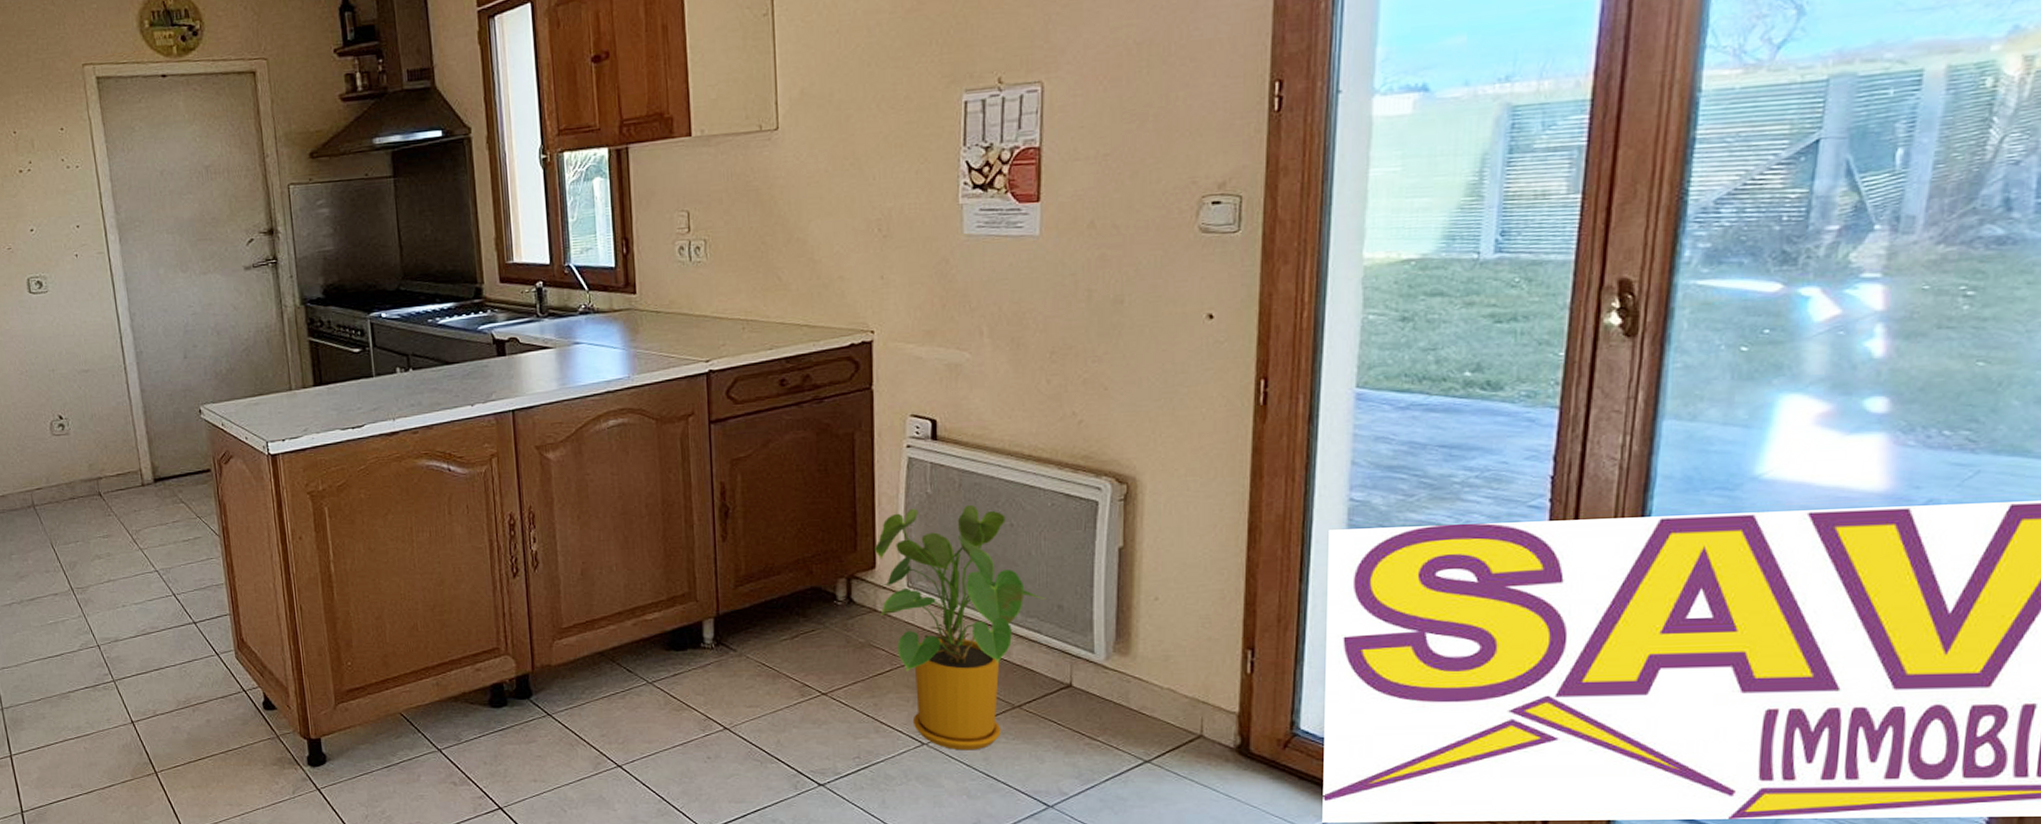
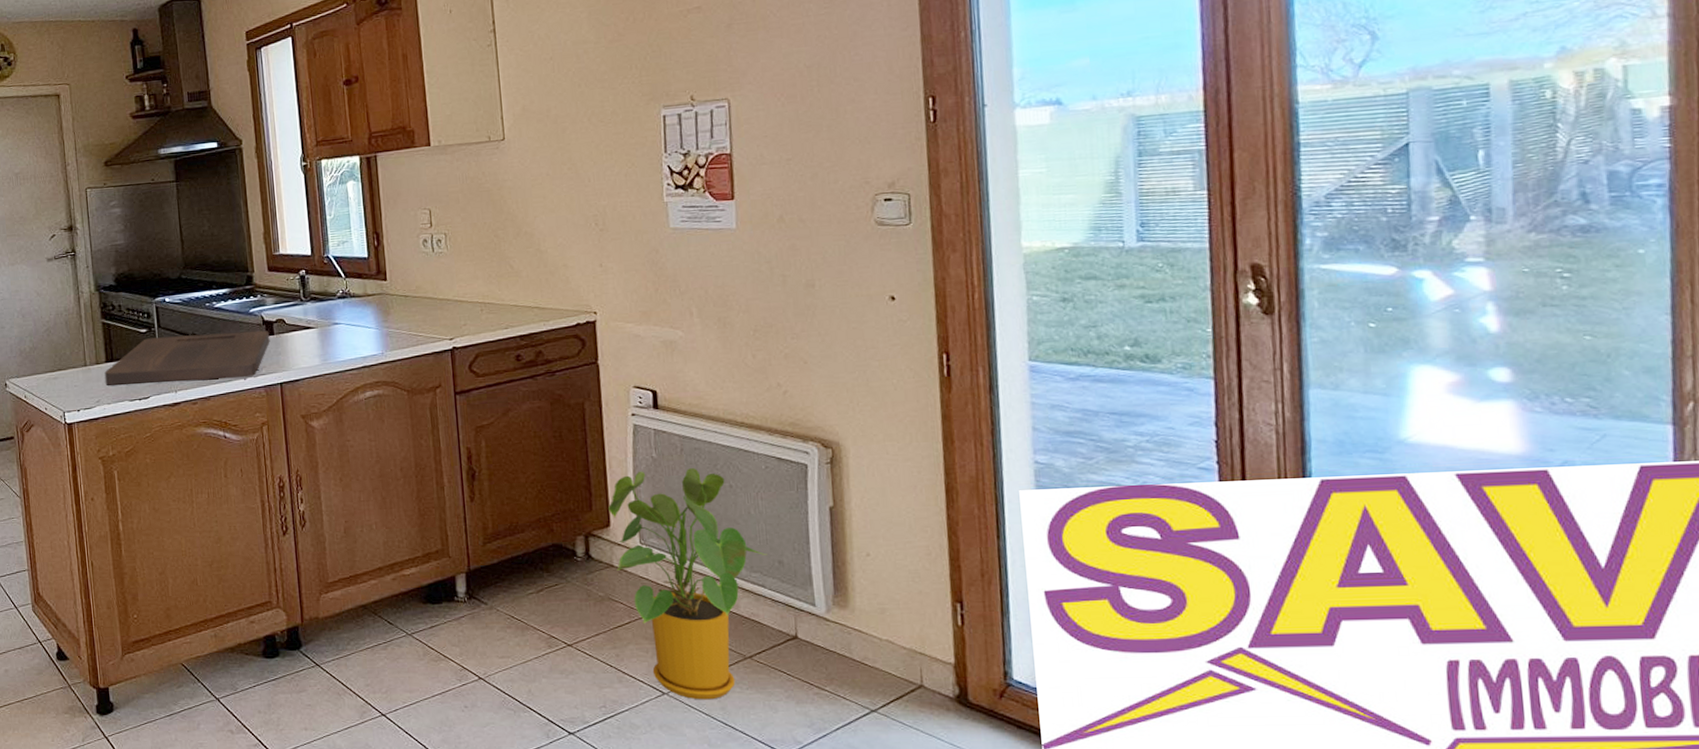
cutting board: none [312,350,501,412] -> present [104,330,270,386]

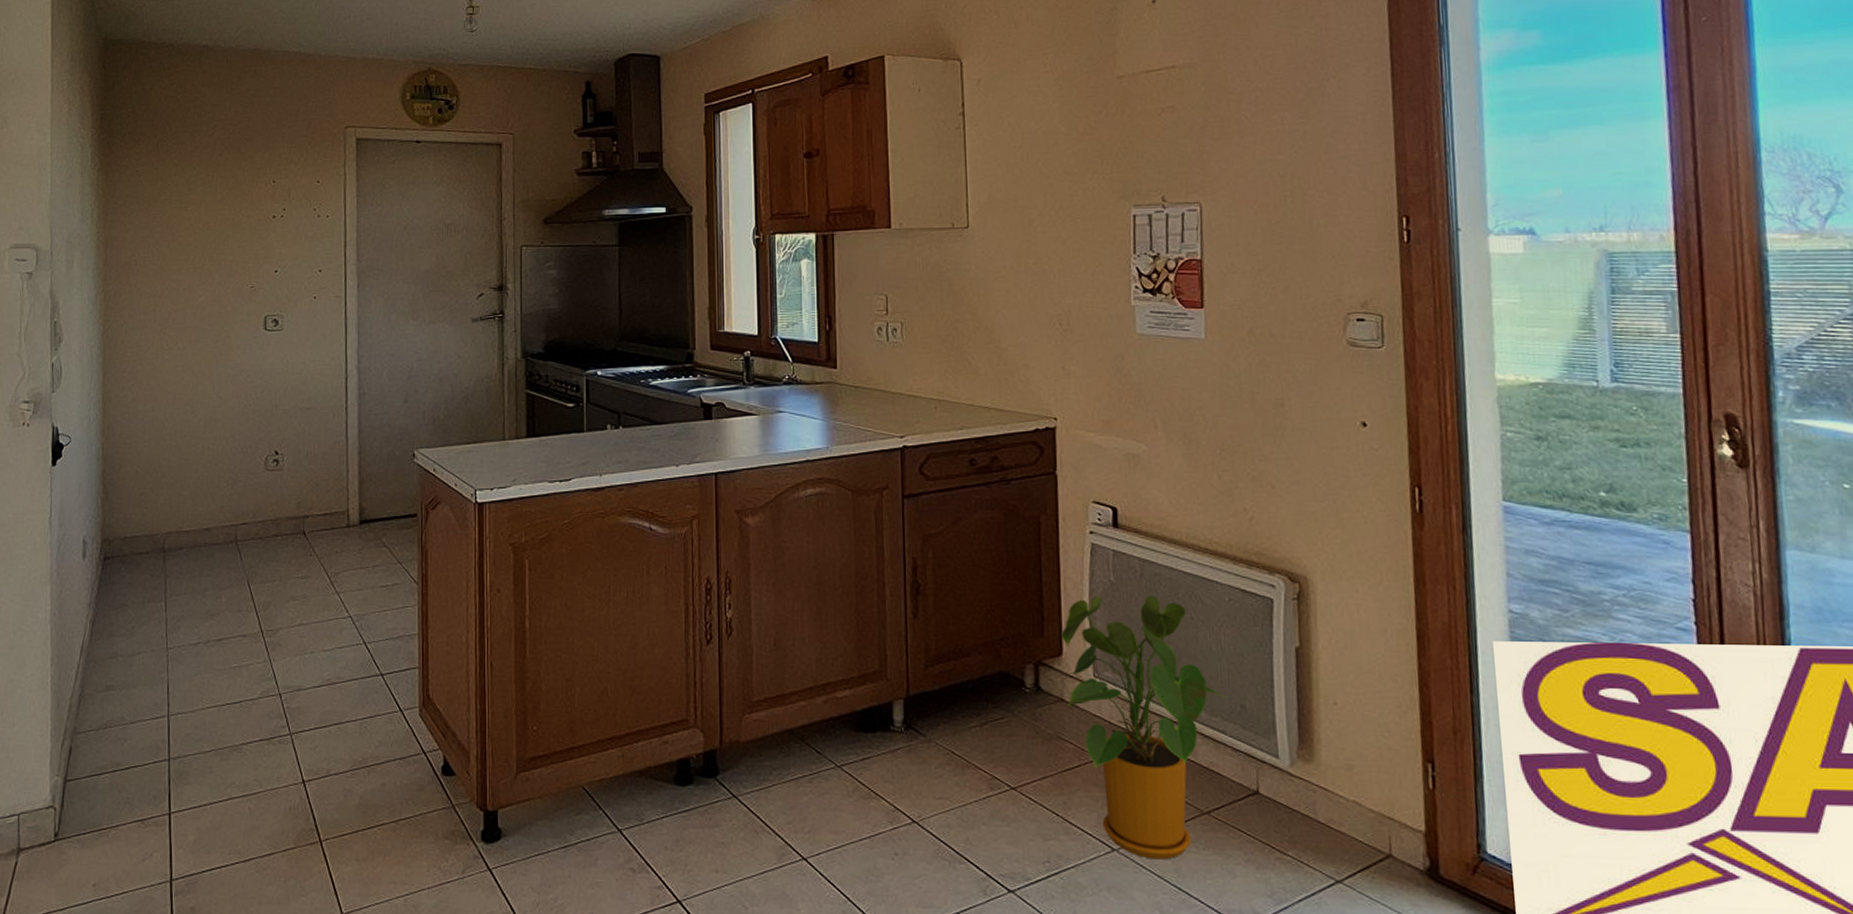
cutting board: present [104,330,270,386] -> none [524,413,707,465]

